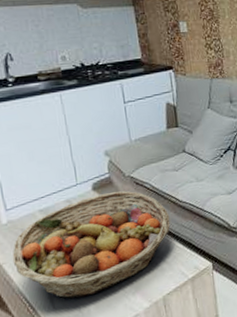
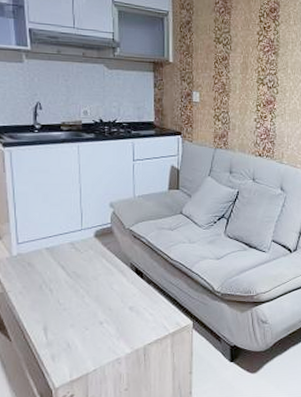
fruit basket: present [12,191,171,299] -> none [17,241,160,334]

